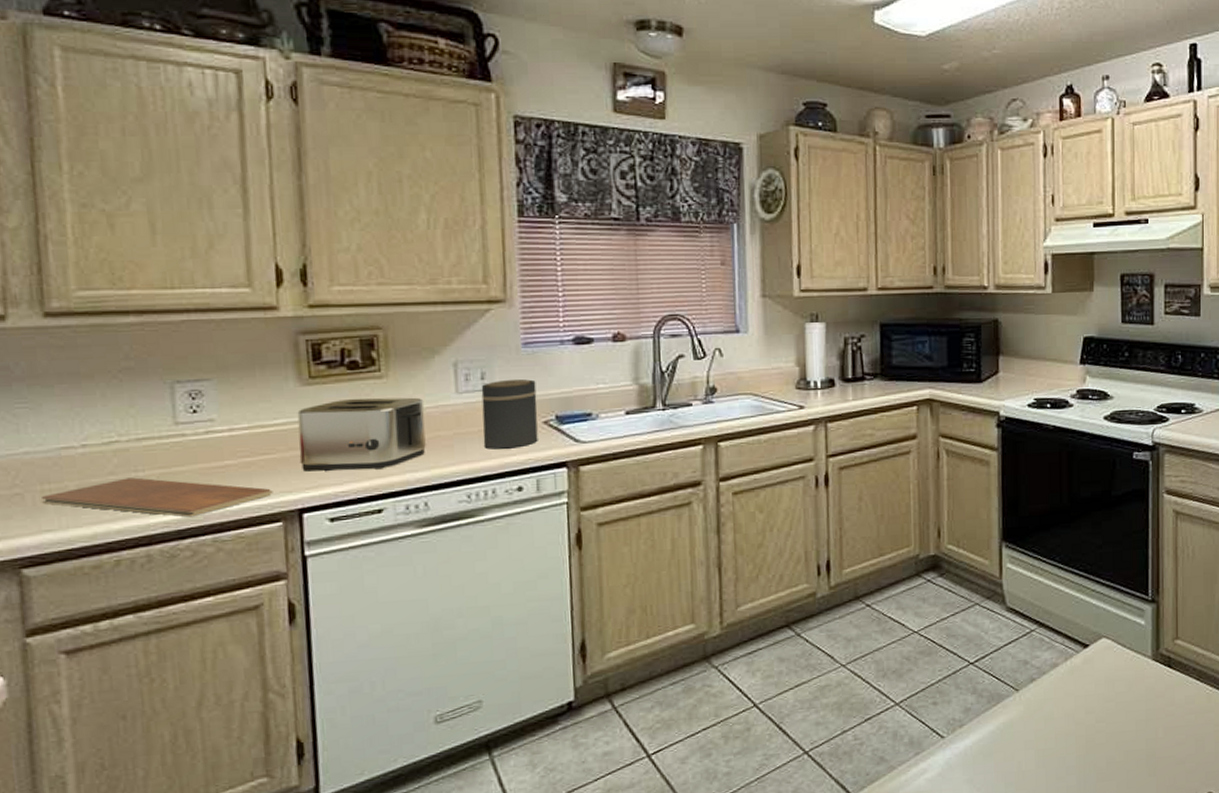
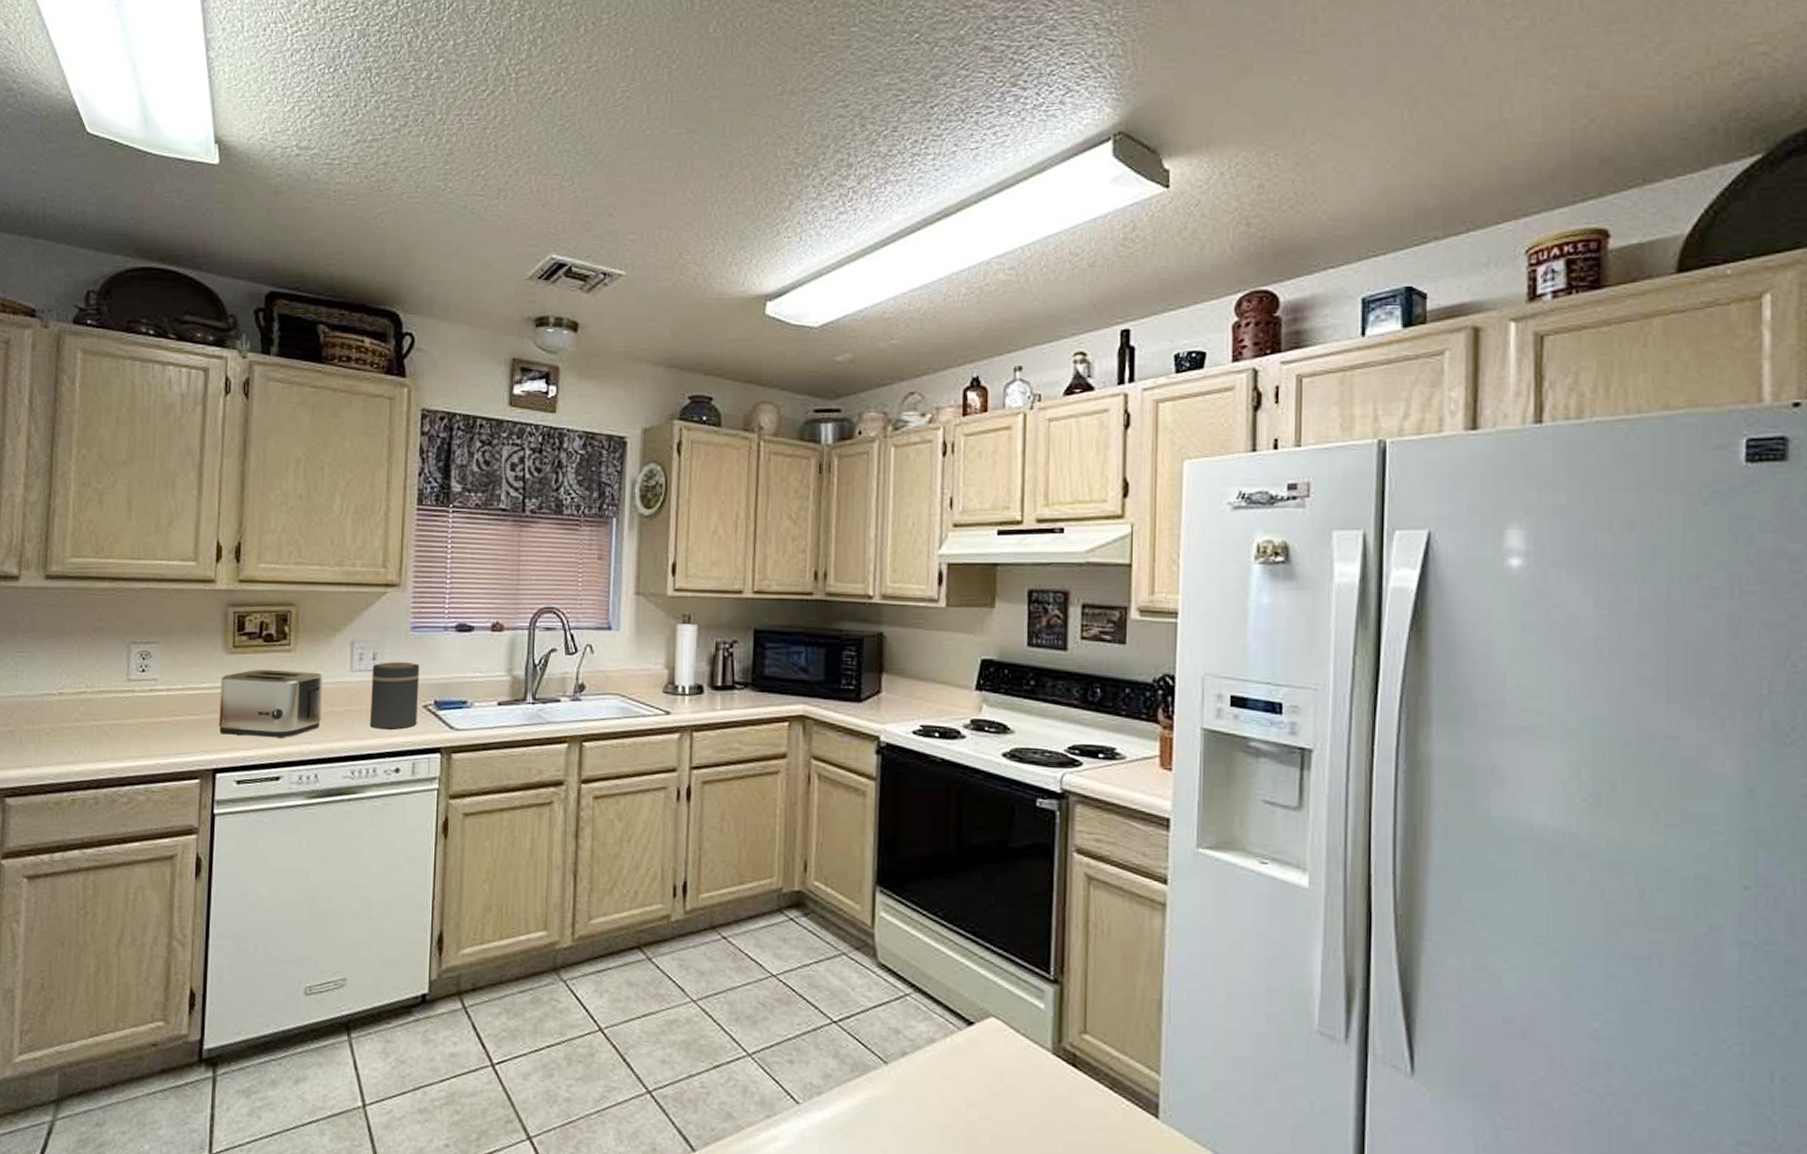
chopping board: present [42,477,273,518] -> none [26,725,195,767]

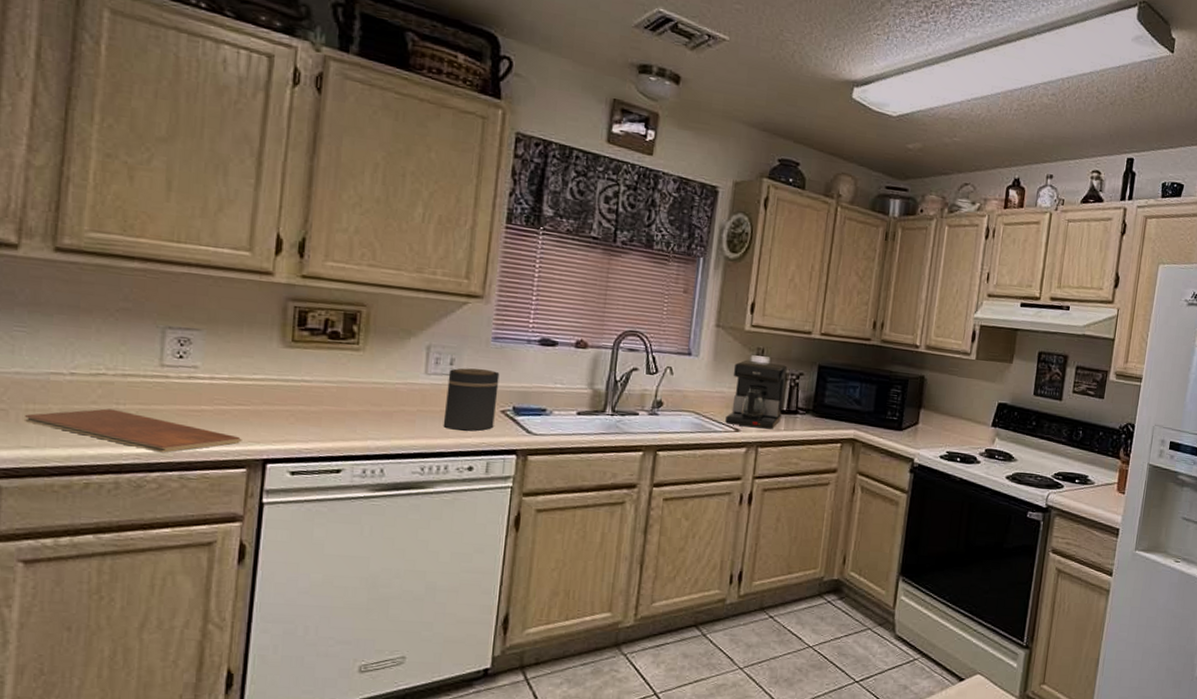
chopping board: none [26,725,195,767] -> present [25,408,242,453]
toaster: present [218,669,323,739] -> none [271,365,395,434]
coffee maker: none [654,629,719,709] -> present [725,360,788,429]

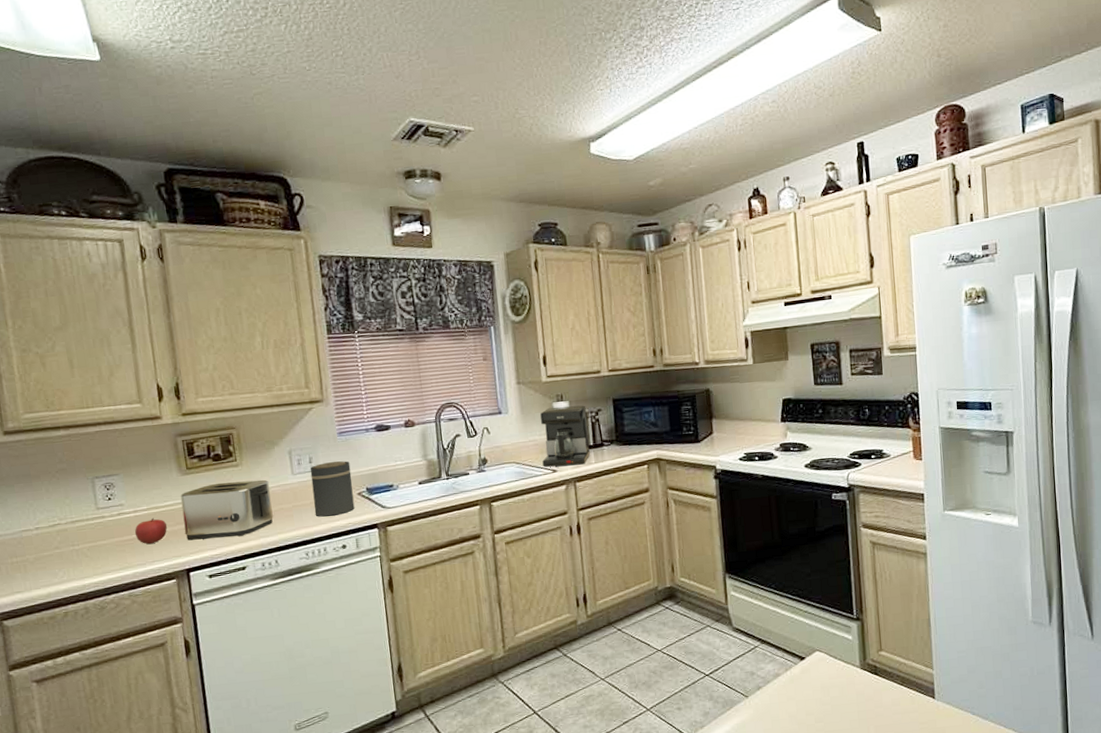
chopping board: present [25,408,242,453] -> none [12,550,168,579]
fruit: none [204,390,251,422] -> present [134,517,168,545]
toaster: none [271,365,395,434] -> present [180,479,273,541]

